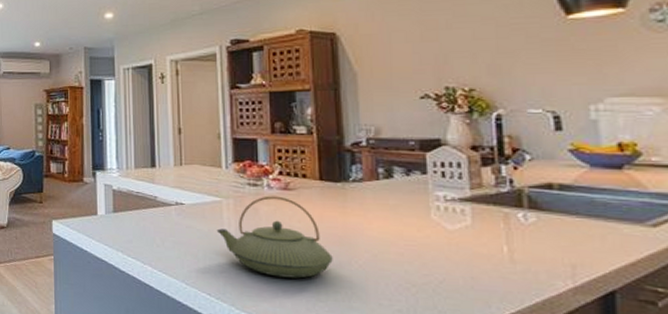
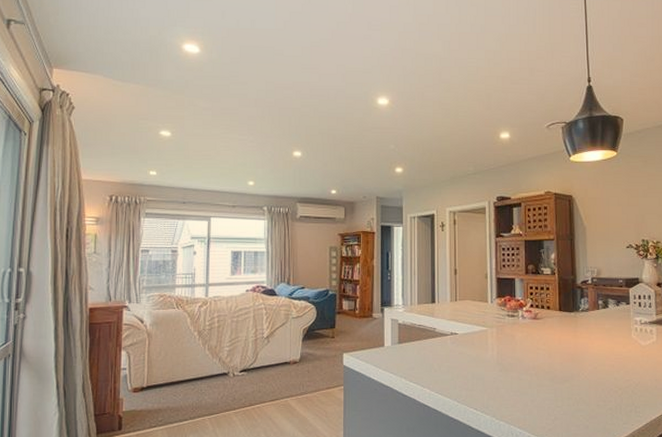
teapot: present [216,196,333,279] -> none [482,324,567,390]

